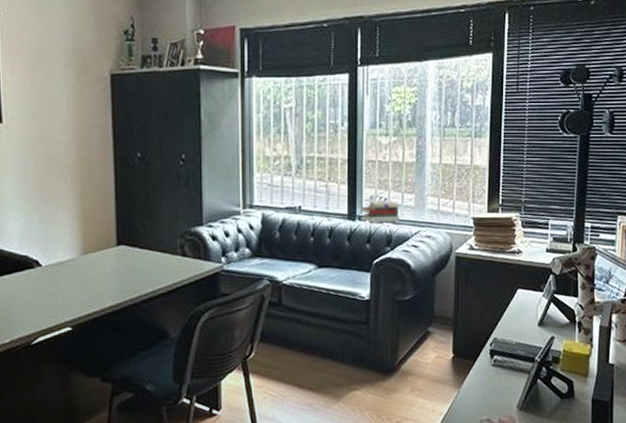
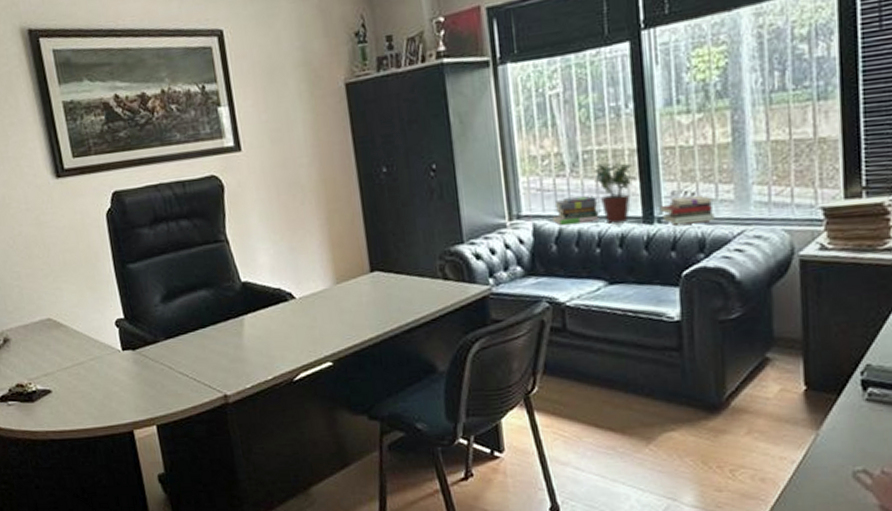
books: none [278,194,315,216] -> present [552,196,600,225]
potted plant: none [314,168,344,218] -> present [594,162,634,224]

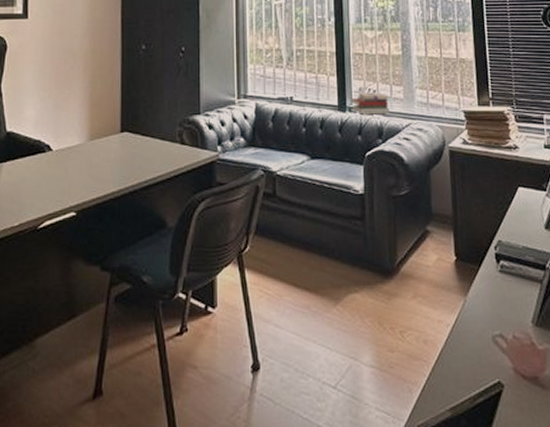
books: present [552,196,600,225] -> none [271,85,306,106]
potted plant: present [594,162,634,224] -> none [304,60,333,108]

